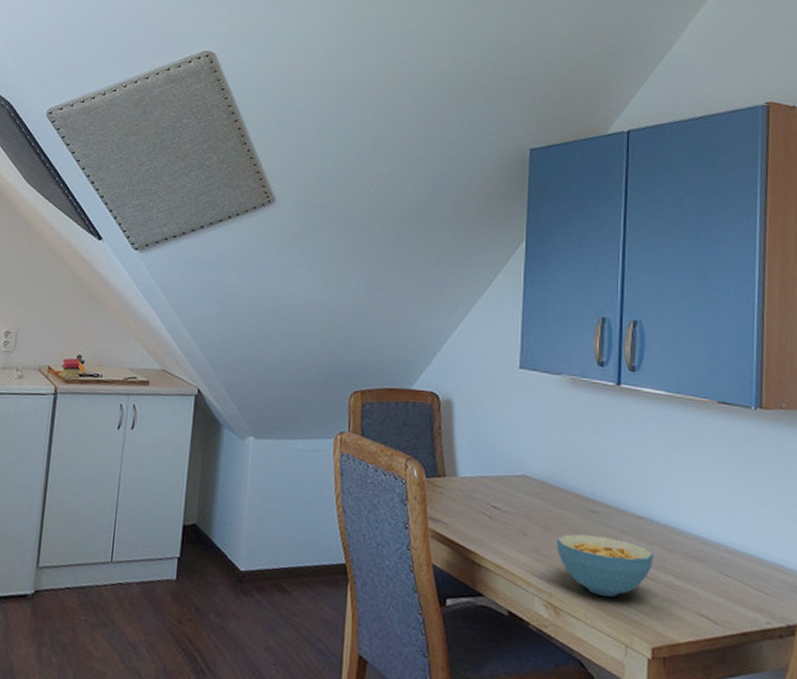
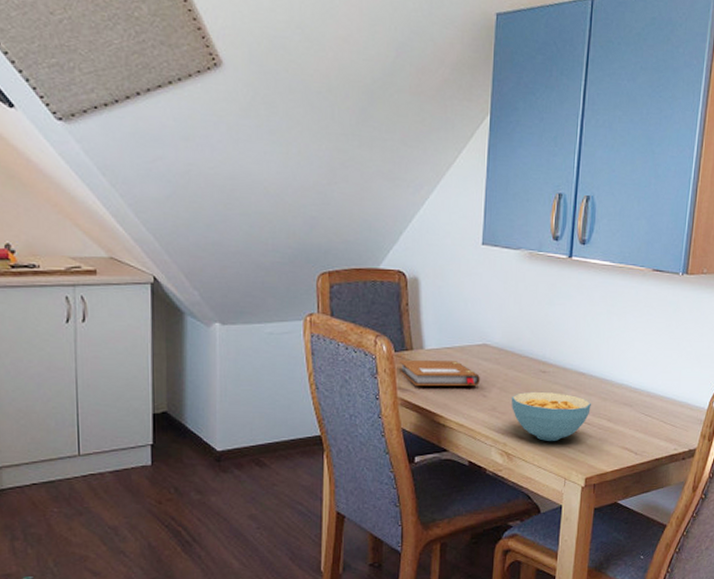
notebook: none [430,487,520,522] -> present [398,360,480,386]

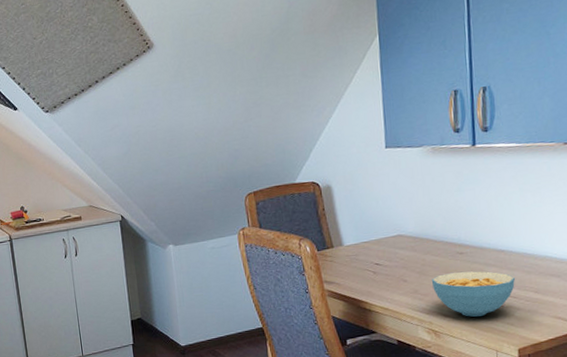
notebook: present [398,360,480,386] -> none [322,253,399,278]

